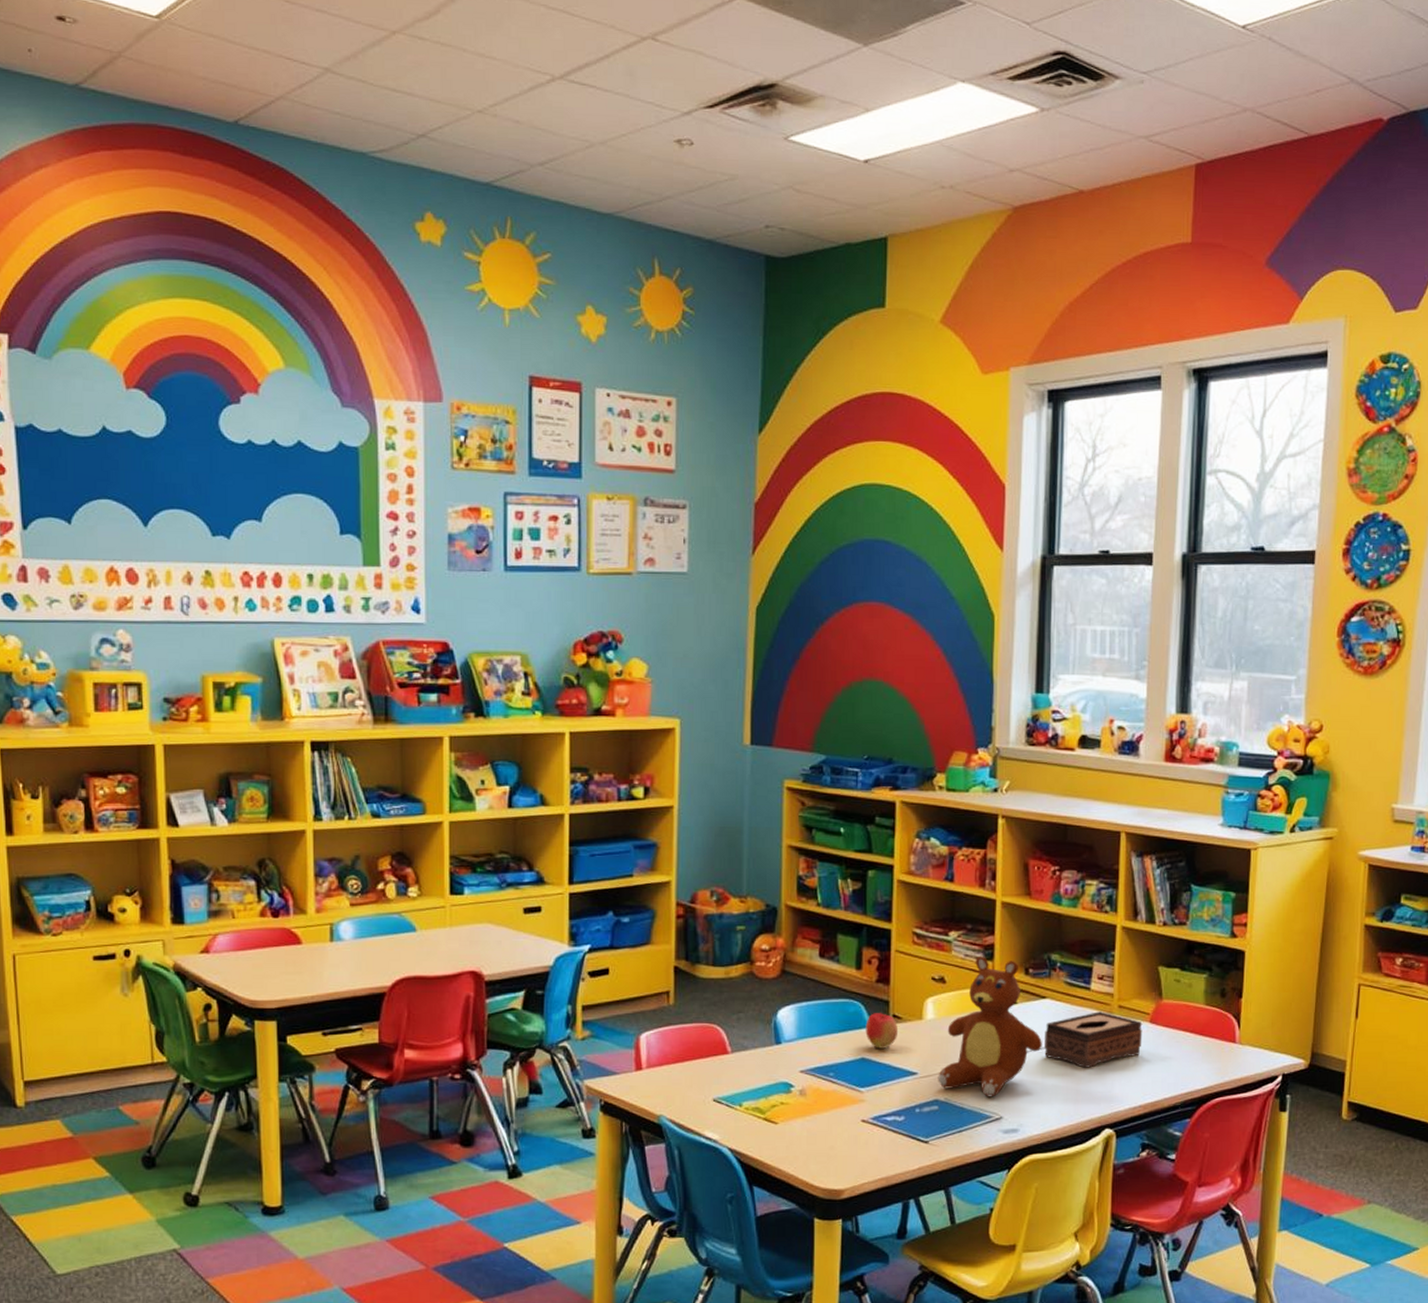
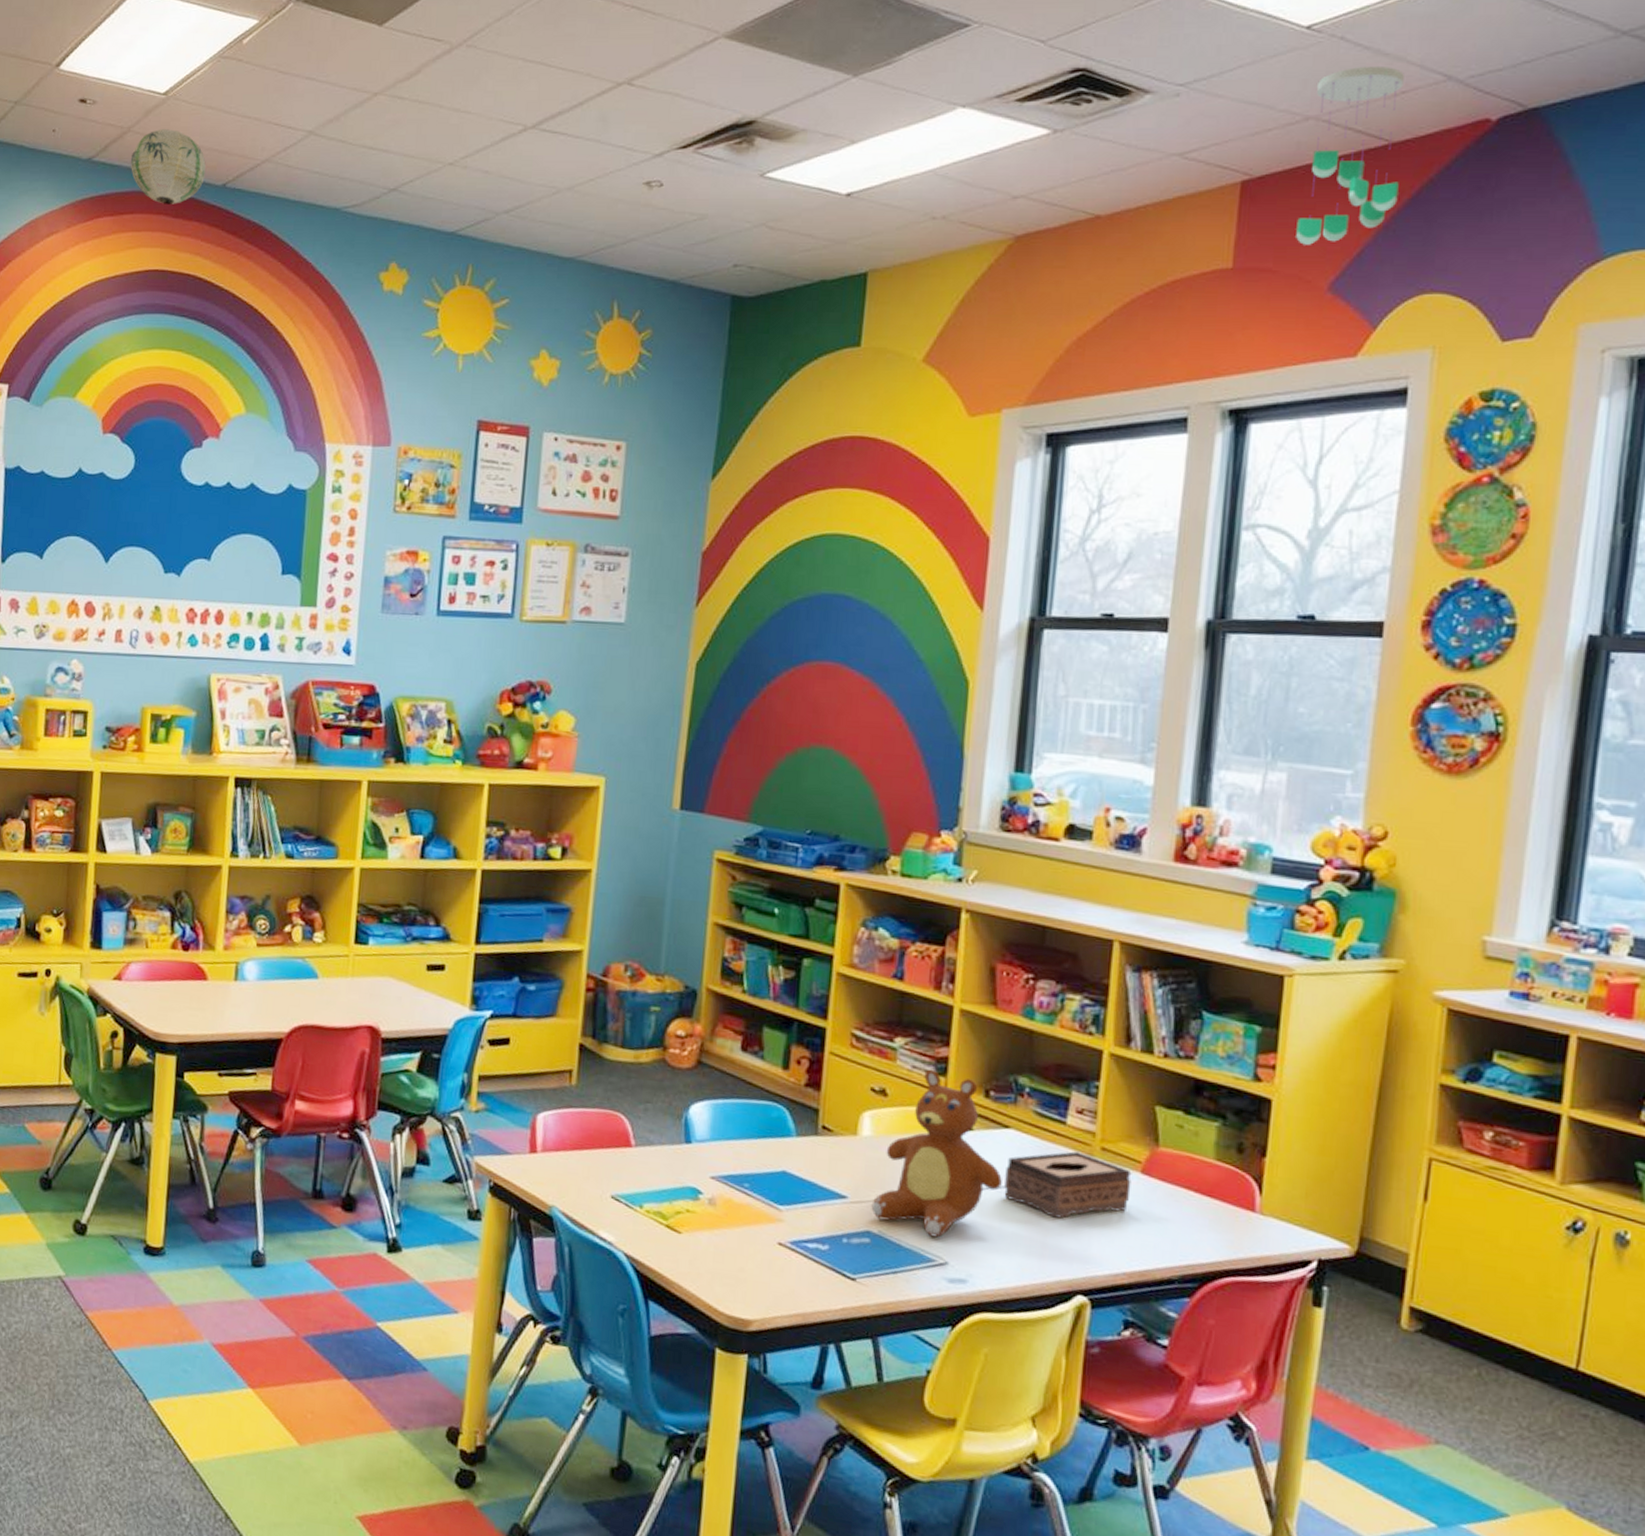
paper lantern: none [125,56,213,141] -> present [130,129,206,204]
apple: present [865,1013,899,1049] -> none [789,1121,828,1164]
ceiling mobile: none [1240,65,1318,224] -> present [1296,66,1404,245]

